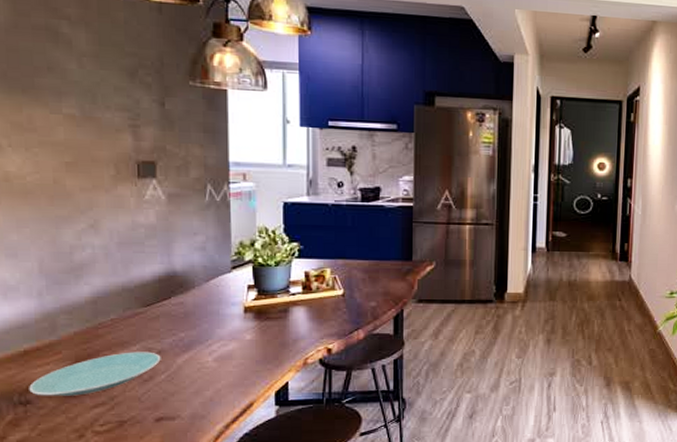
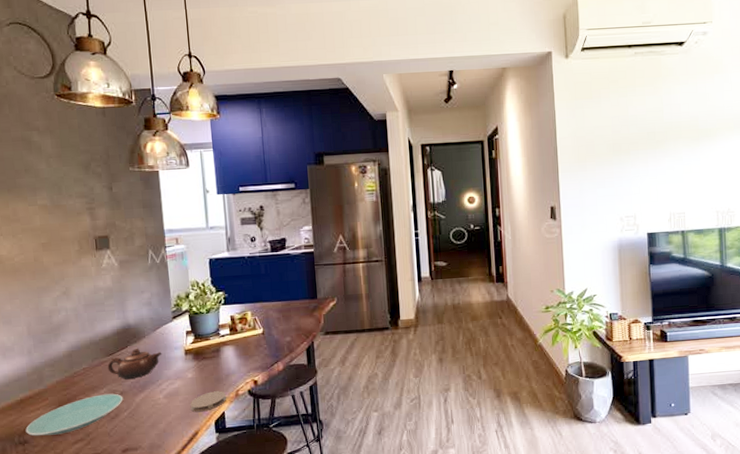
teapot: none [143,300,215,337] -> present [107,348,162,380]
coaster: none [246,357,291,381] -> present [190,391,226,413]

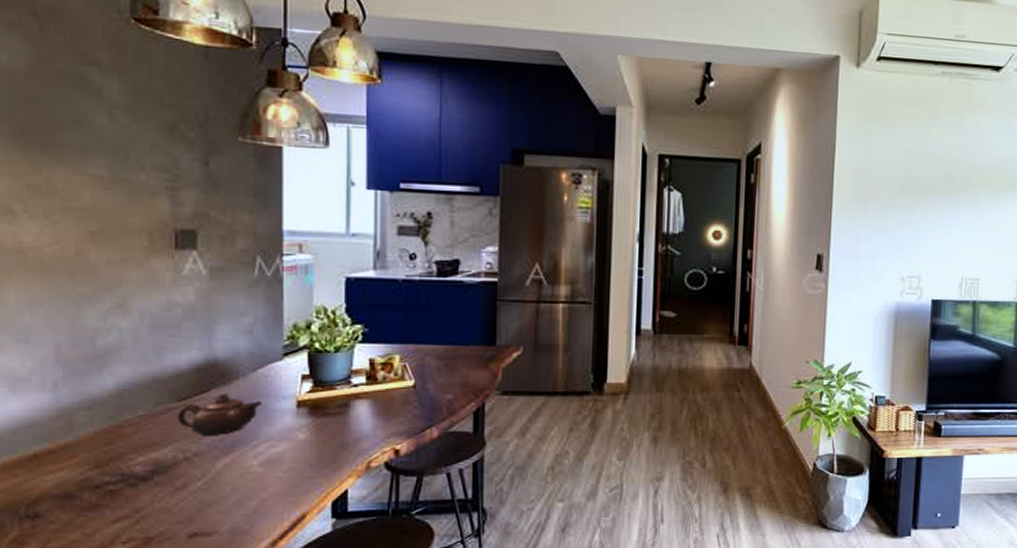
plate: present [25,393,123,436] -> none [38,454,197,508]
coaster: present [190,391,226,413] -> none [297,460,352,488]

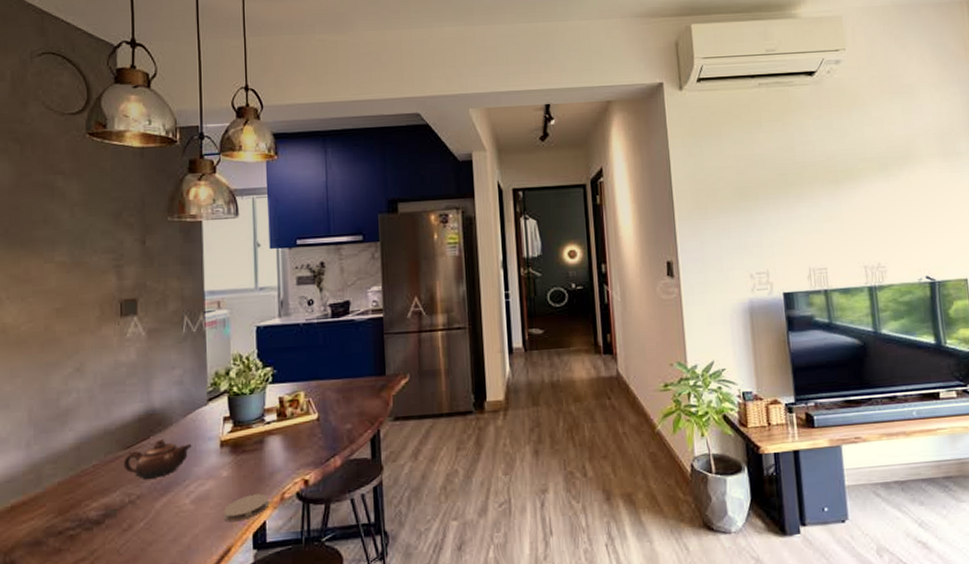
coaster: none [297,460,352,488] -> present [223,493,269,522]

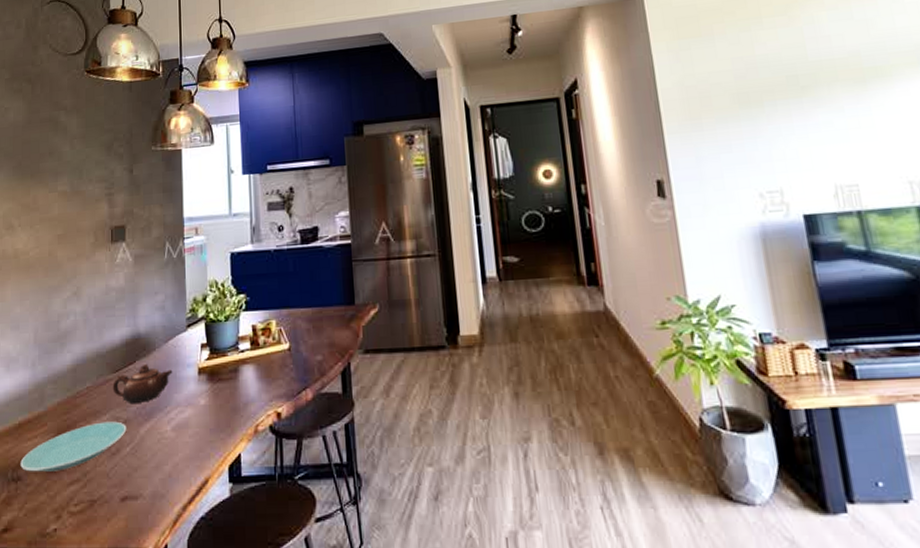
plate: none [14,498,140,555] -> present [20,421,127,472]
coaster: present [223,493,269,522] -> none [201,424,243,453]

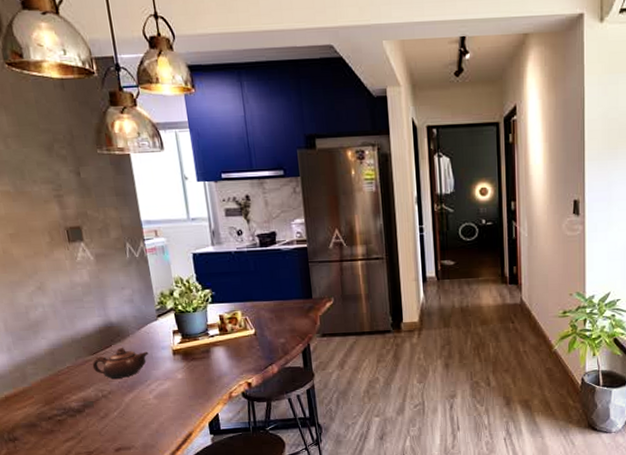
plate: present [20,421,127,472] -> none [14,393,112,434]

